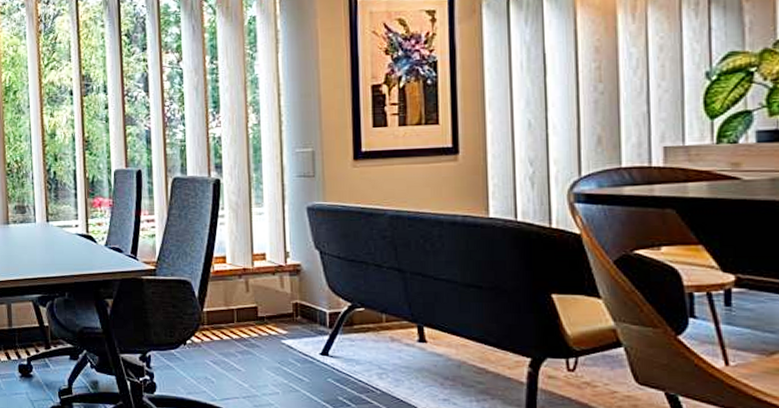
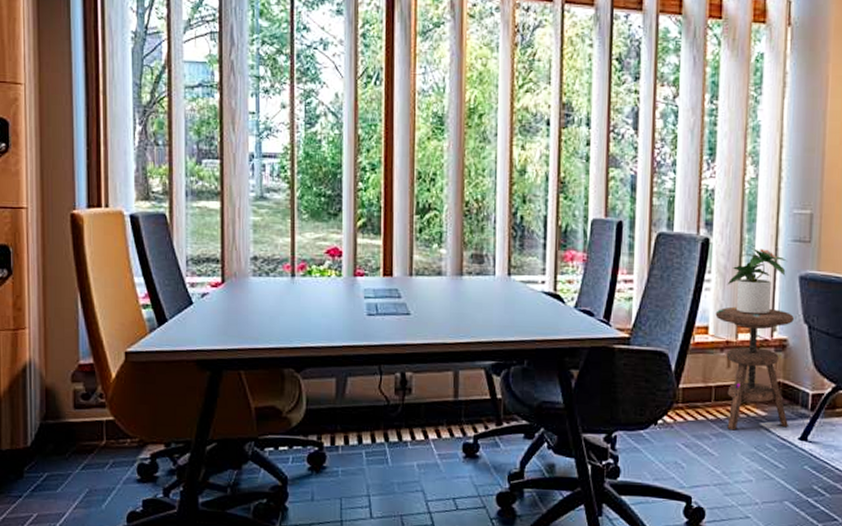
side table: none [231,238,309,348] -> present [715,306,794,431]
potted plant: none [239,184,295,244] -> present [727,247,788,315]

